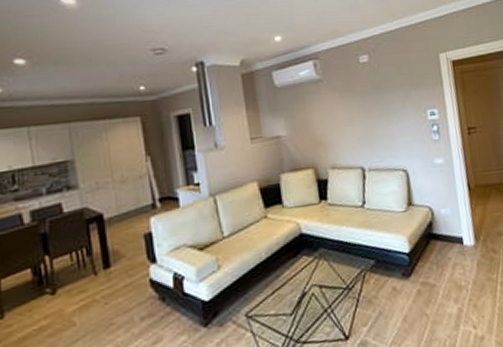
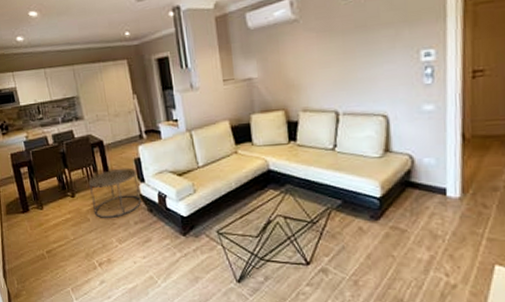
side table: none [78,246,151,319] -> present [88,167,142,218]

